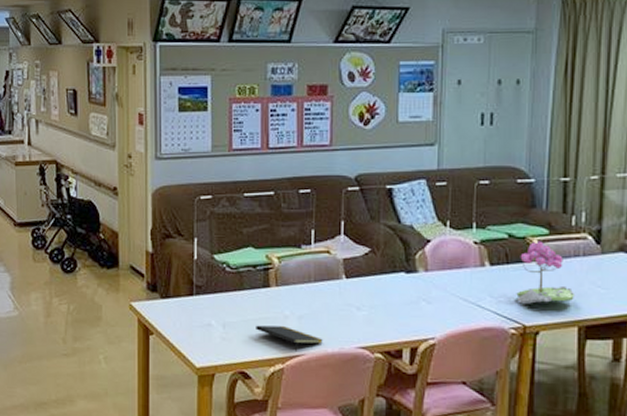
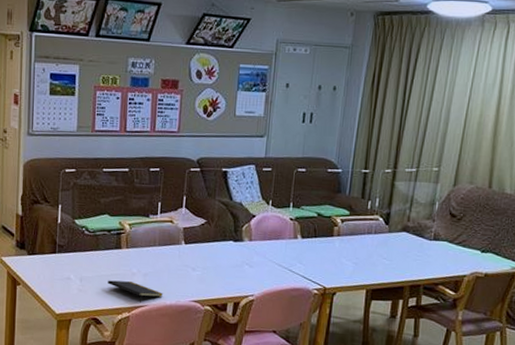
potted flower: present [516,240,574,305] -> none [320,220,366,271]

